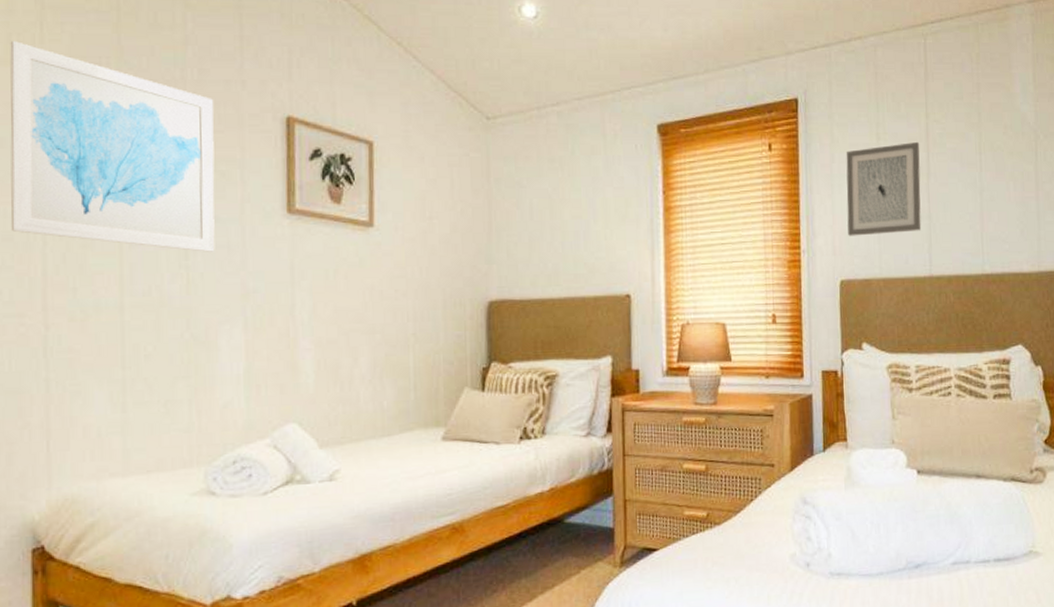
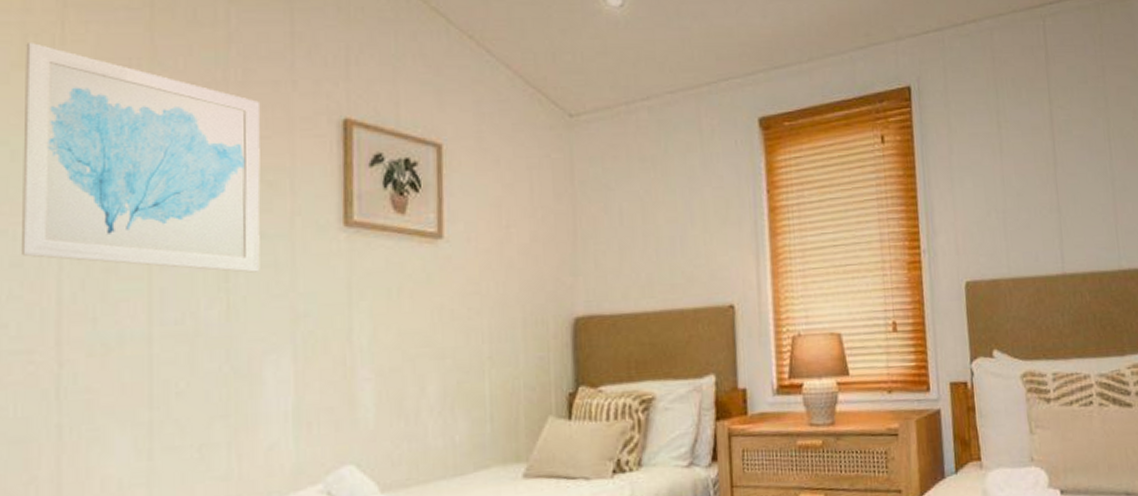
wall art: present [846,141,922,236] -> none [965,129,1051,233]

